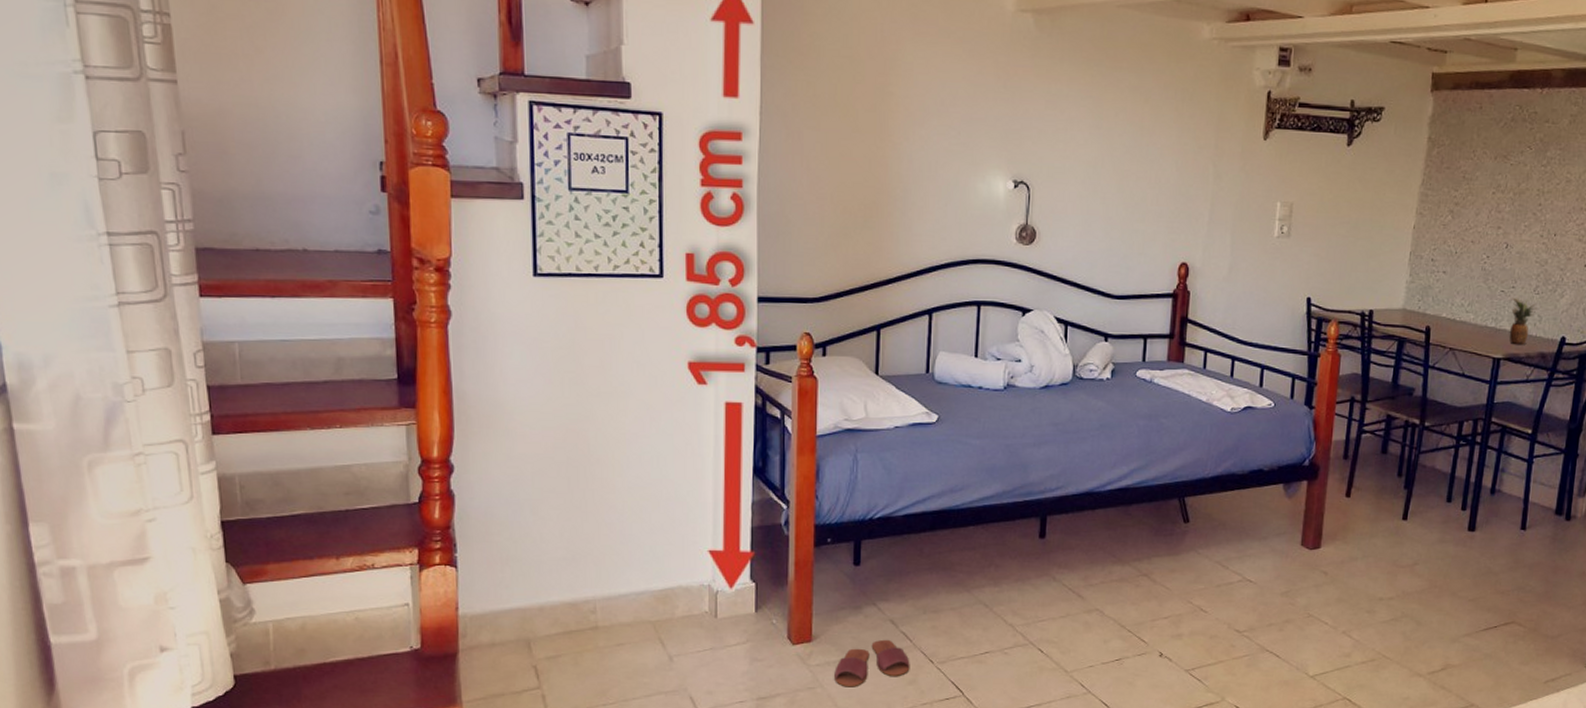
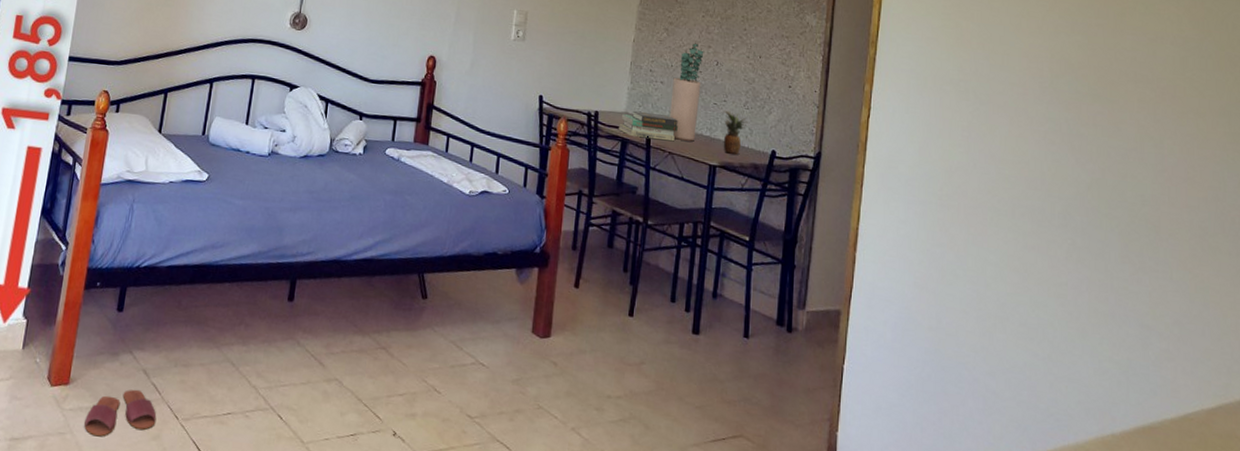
books: none [1395,306,1461,337] -> present [619,110,678,142]
vase: none [1452,222,1493,334] -> present [670,40,704,142]

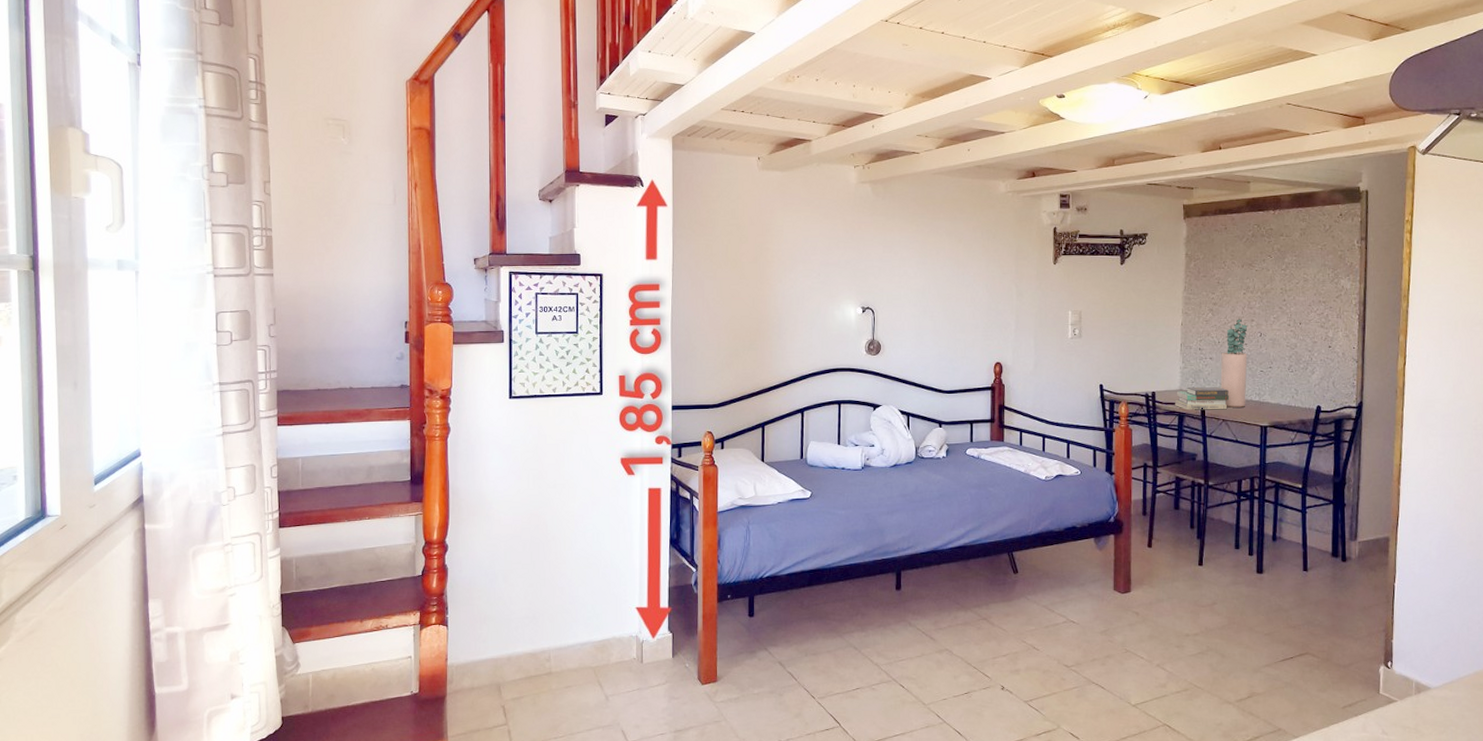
slippers: present [84,389,157,437] -> none [735,678,796,721]
fruit: present [723,111,748,155] -> none [1271,376,1293,415]

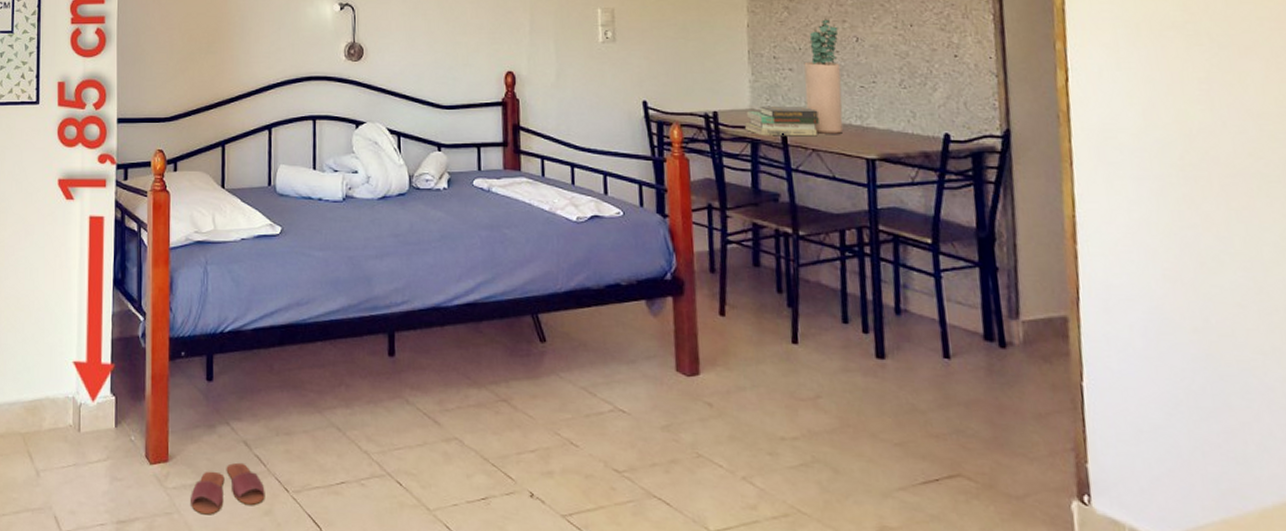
slippers: none [735,678,796,721] -> present [191,462,265,515]

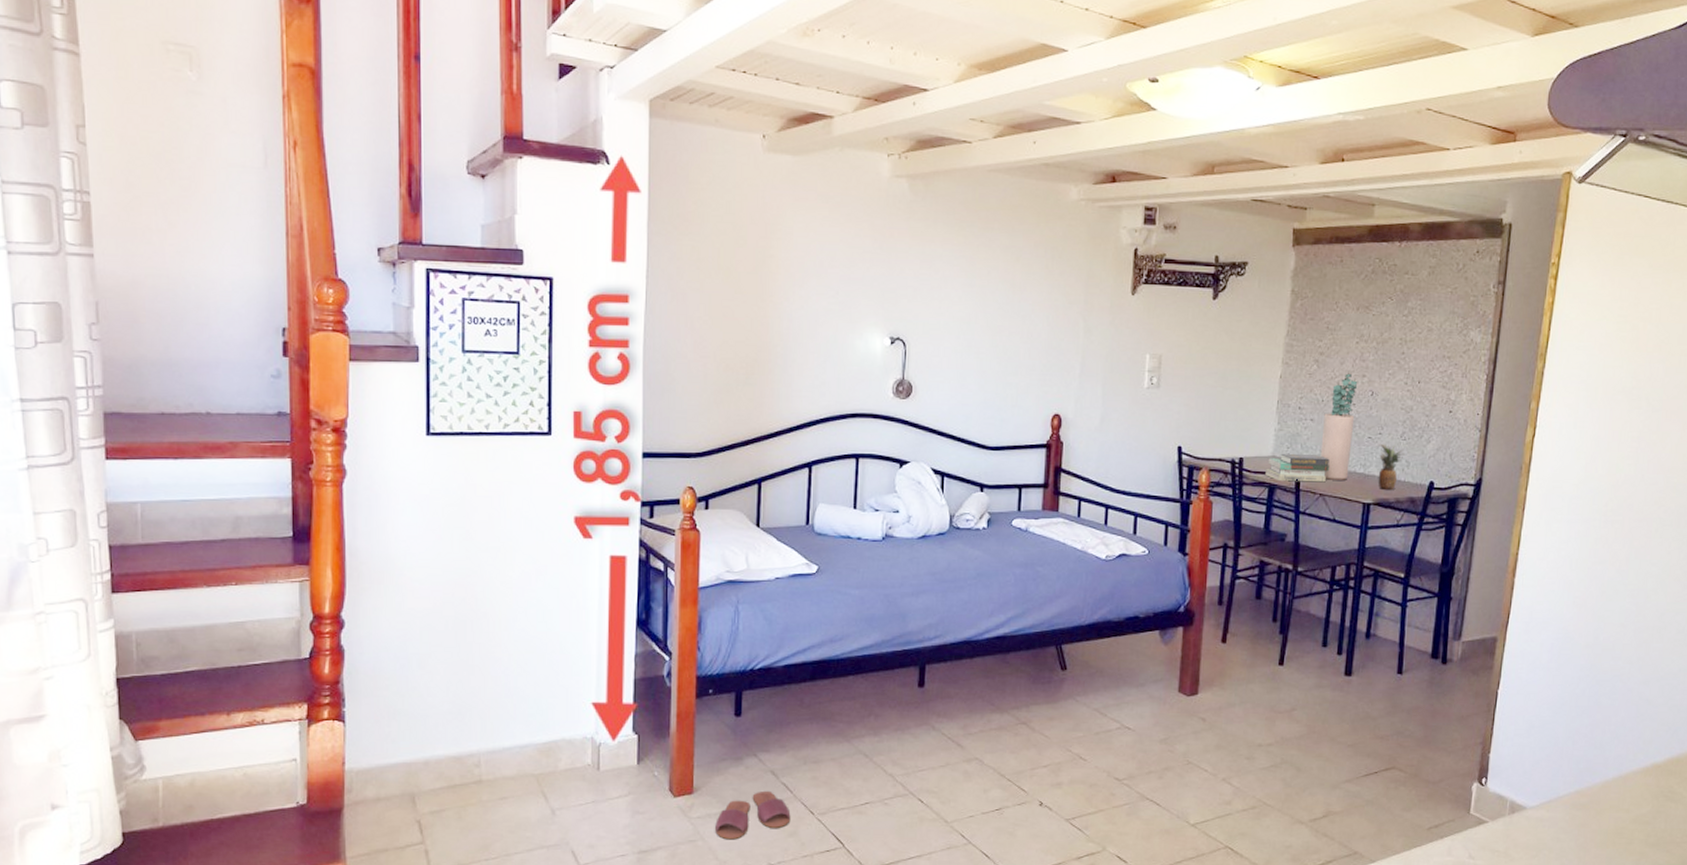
fruit: none [875,94,908,145] -> present [1378,444,1405,491]

